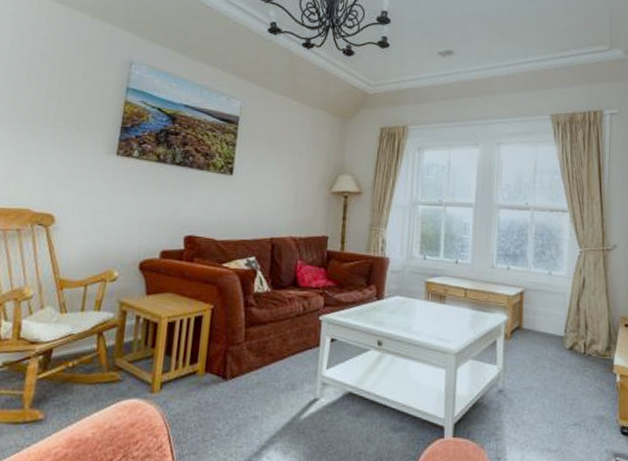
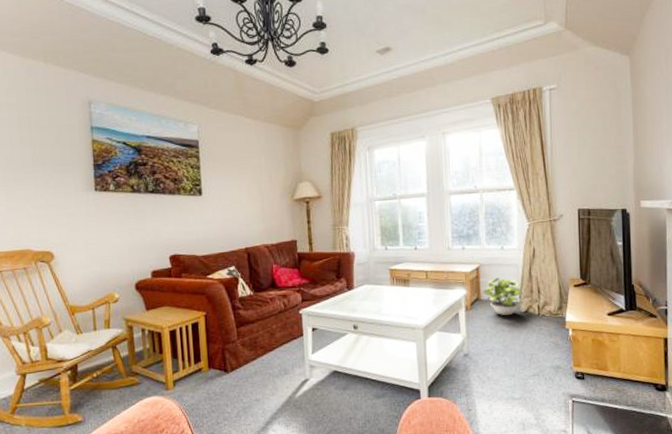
potted plant: none [525,305,567,351] -> present [483,277,521,316]

